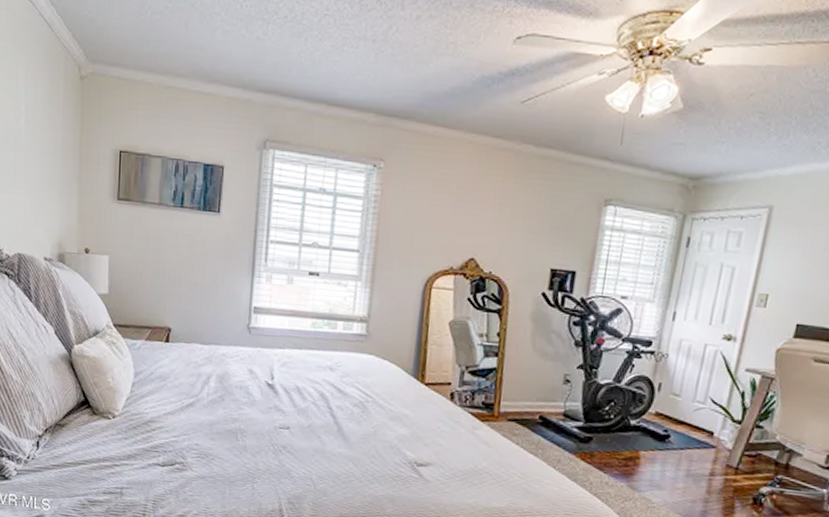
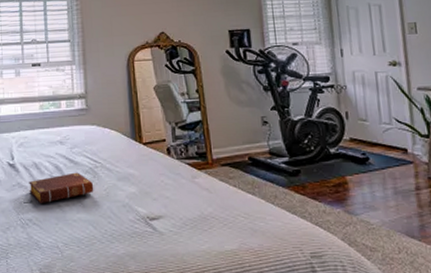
book: none [287,403,361,433] -> present [29,172,94,204]

